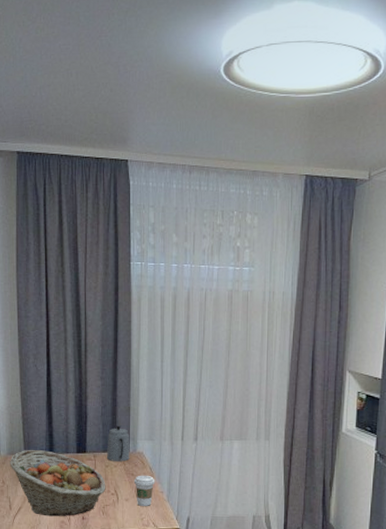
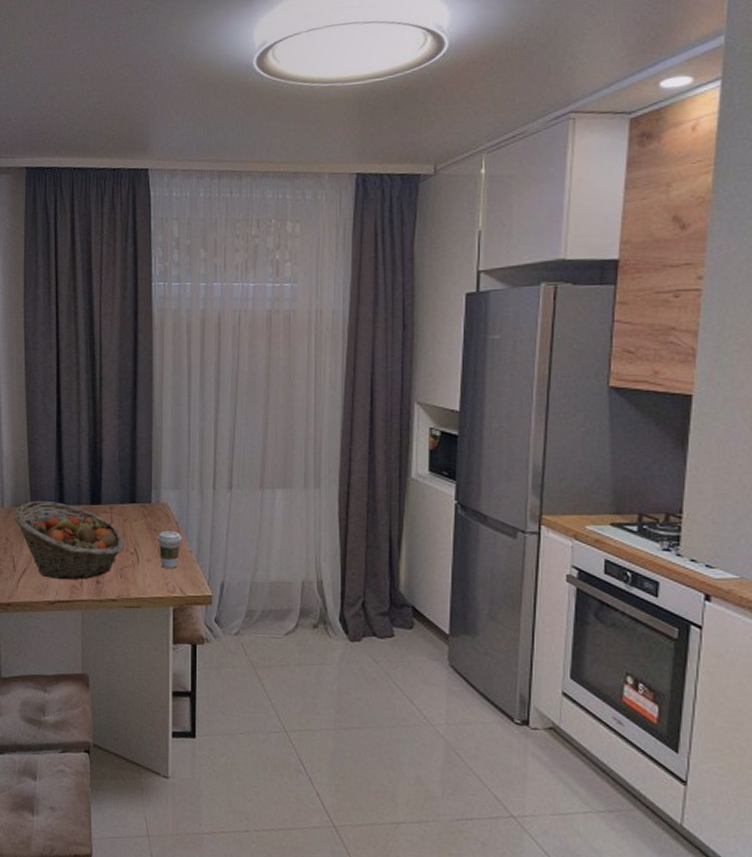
teapot: present [107,425,130,462] -> none [125,472,152,515]

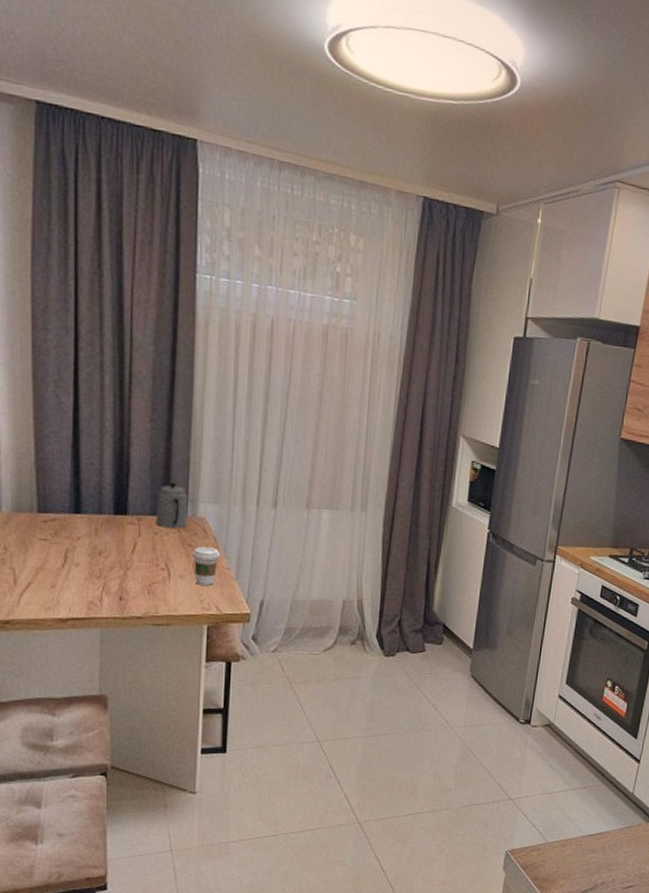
fruit basket: present [14,500,124,580] -> none [16,506,154,596]
teapot: none [125,472,152,515] -> present [156,482,188,528]

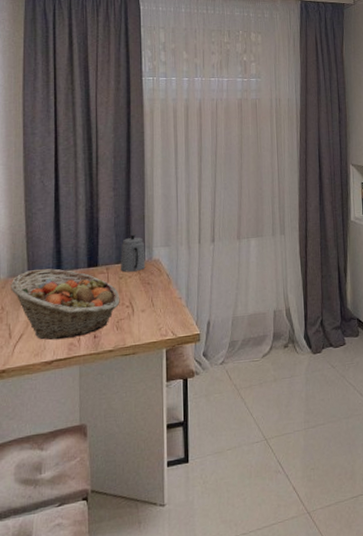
fruit basket: none [16,506,154,596] -> present [11,268,120,340]
coffee cup: present [191,546,220,585] -> none [150,282,173,316]

